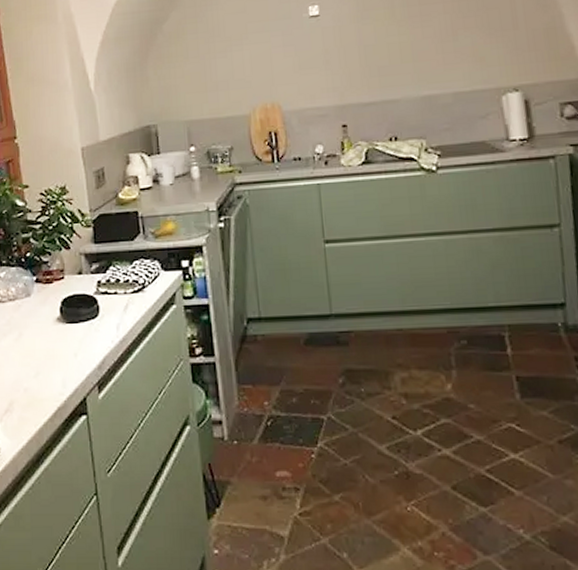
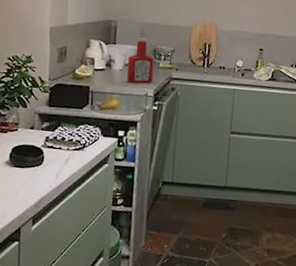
ketchup bottle: none [178,139,213,198] -> present [127,37,154,83]

